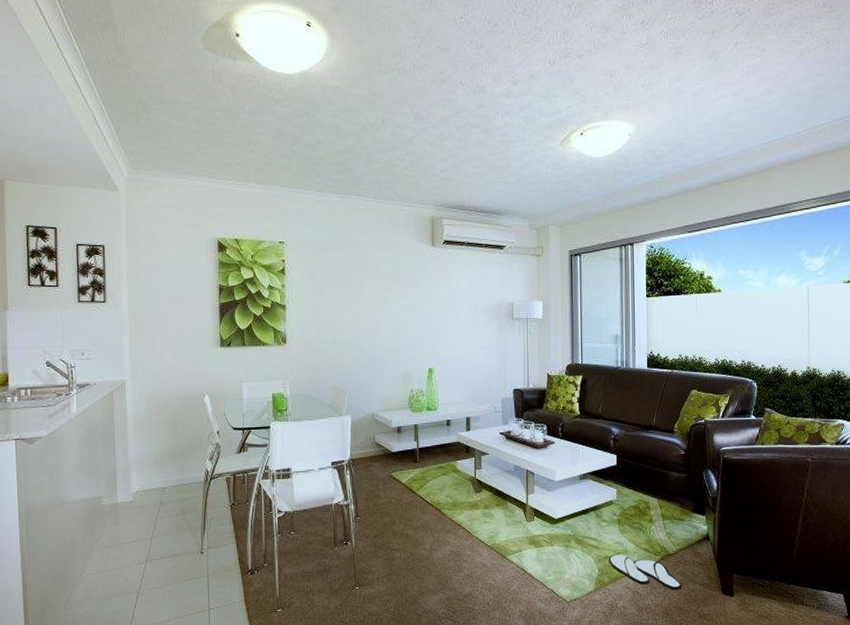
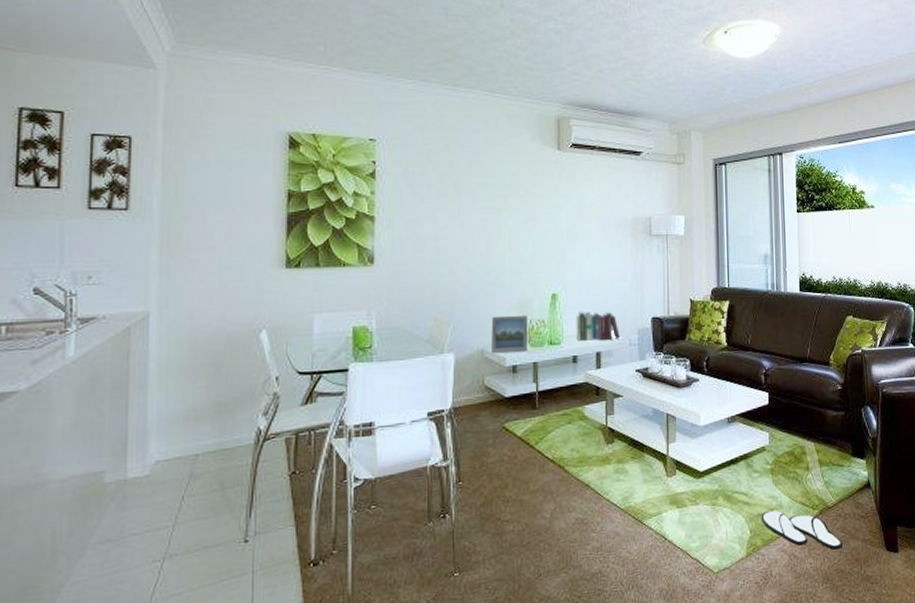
picture frame: none [380,385,410,416] -> present [491,315,529,353]
books: none [449,383,486,408] -> present [576,311,620,341]

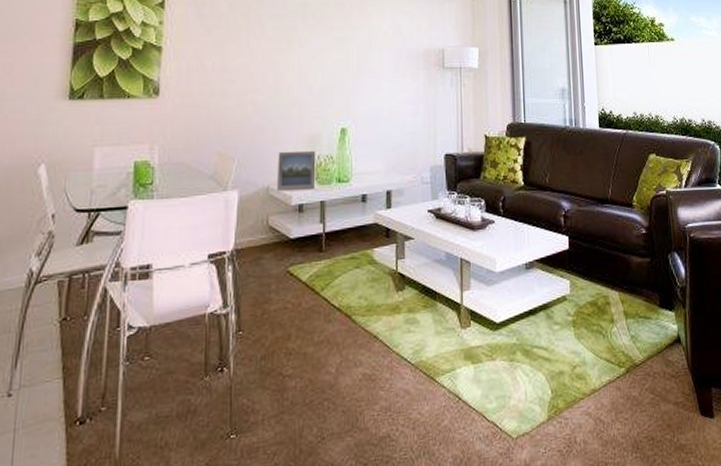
books: present [576,311,620,341] -> none [366,146,411,179]
slippers: present [761,510,843,550] -> none [563,368,653,414]

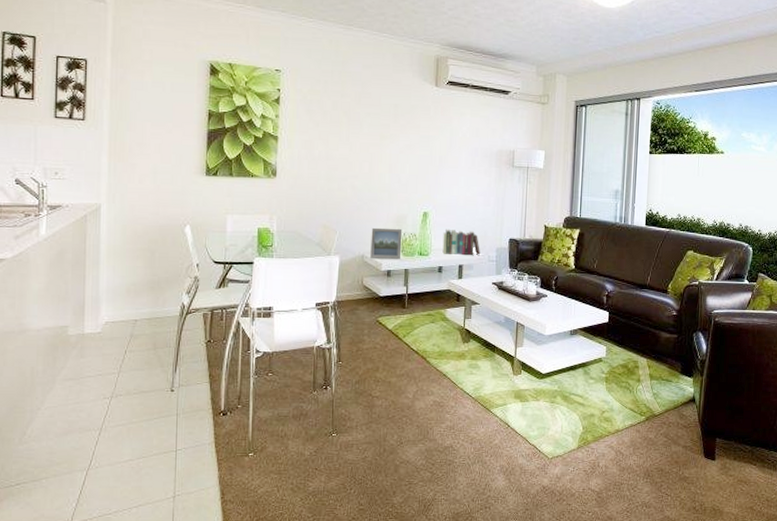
books: none [366,146,411,179] -> present [442,228,480,255]

